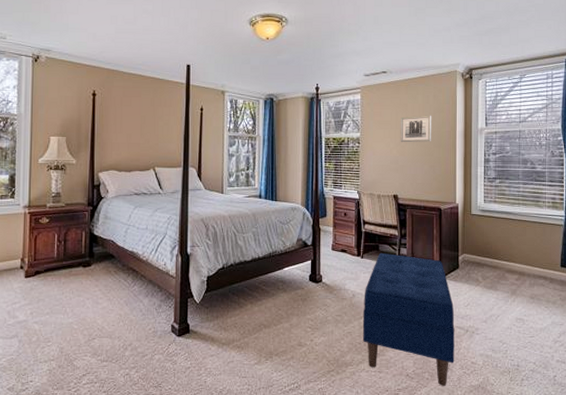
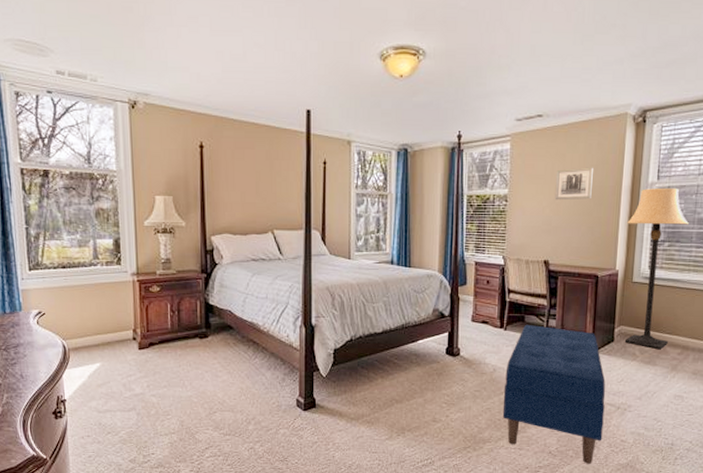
lamp: none [463,132,515,276] -> present [624,187,689,350]

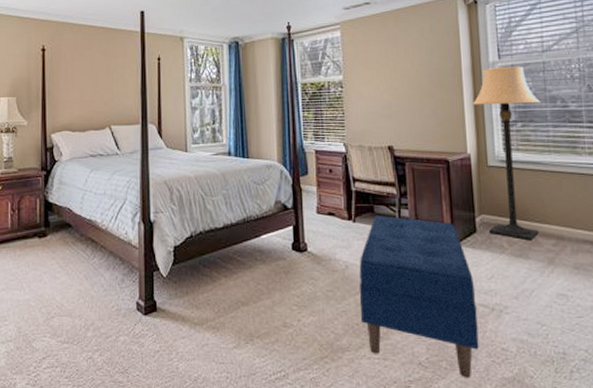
wall art: present [554,167,593,200] -> none [390,50,430,84]

